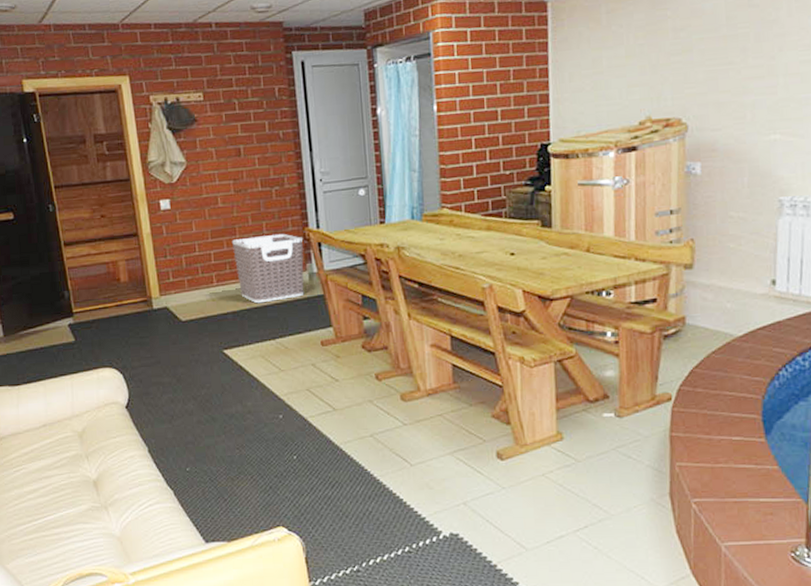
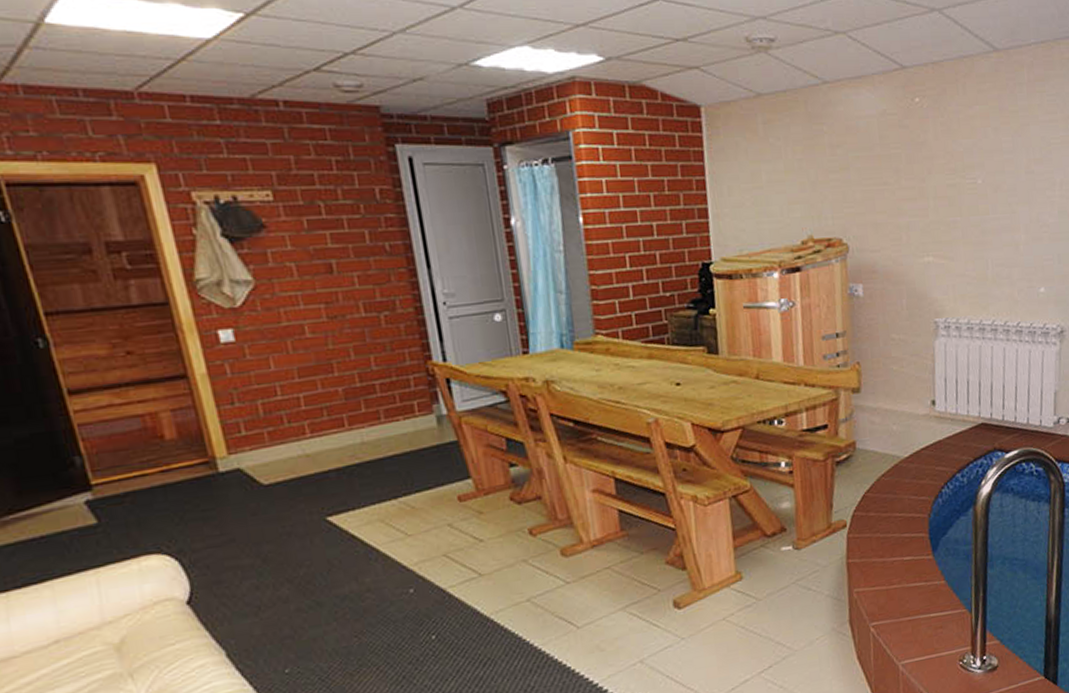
clothes hamper: present [231,233,304,304] -> none [328,368,432,457]

